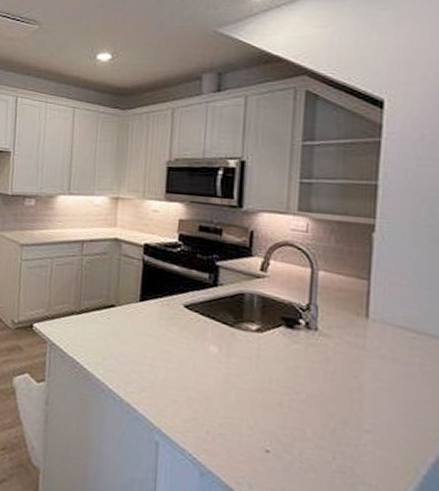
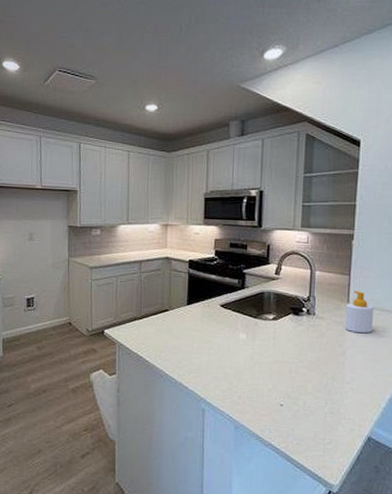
soap bottle: none [361,302,407,364] -> present [344,291,374,334]

